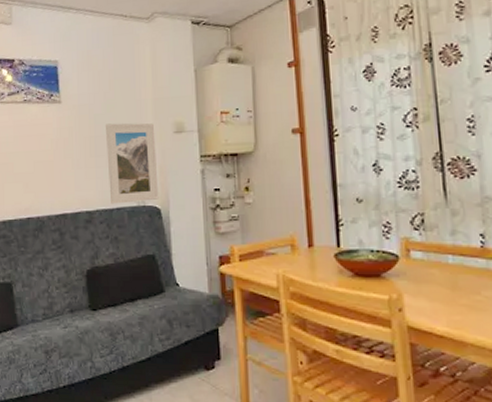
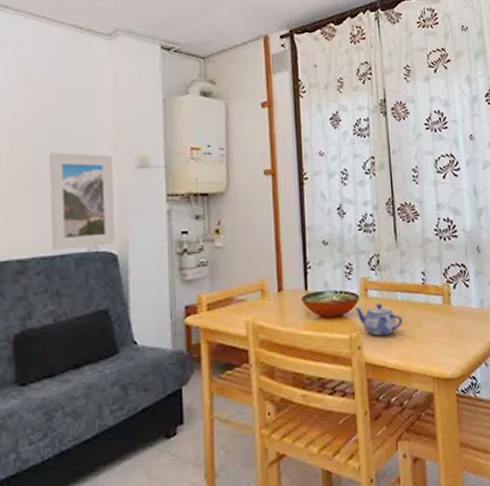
teapot: none [394,266,455,301] -> present [354,304,403,336]

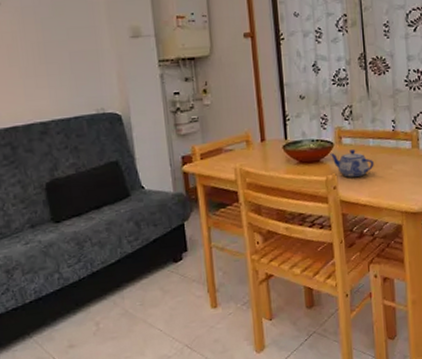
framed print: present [49,152,116,250] -> none [55,27,119,113]

